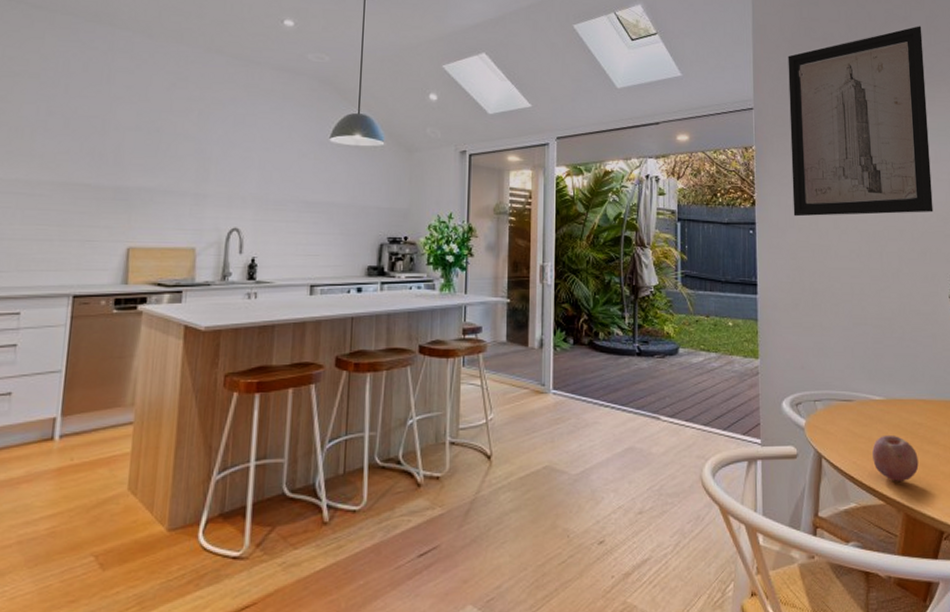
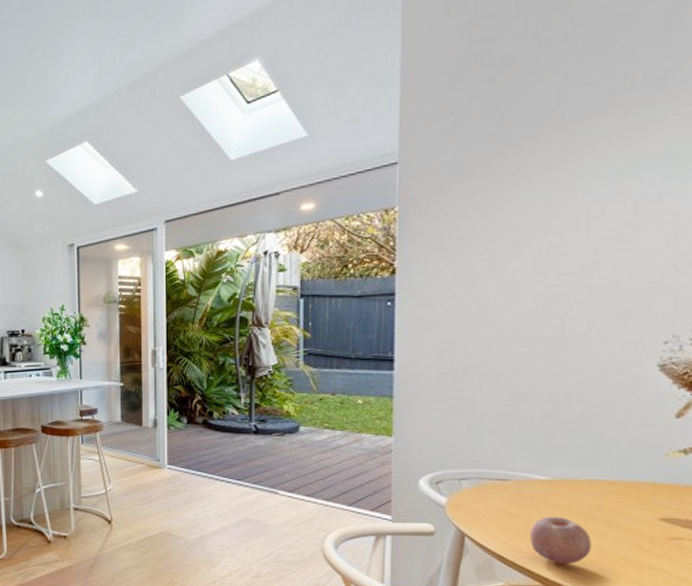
wall art: present [788,26,933,217] -> none [444,21,656,283]

